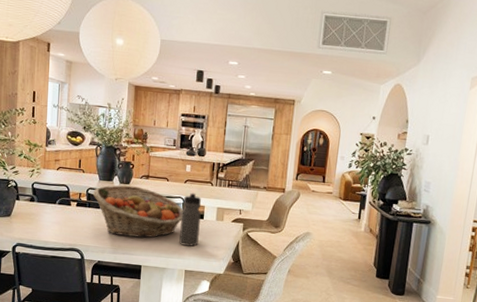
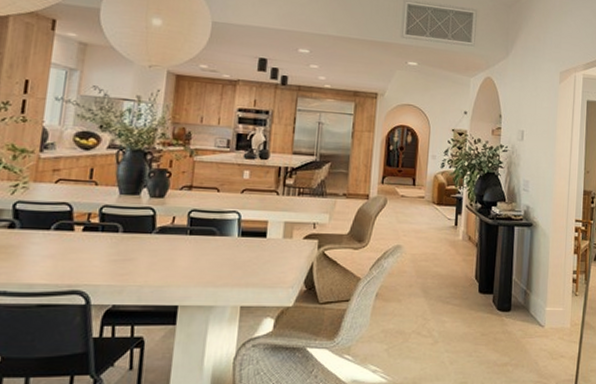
fruit basket: present [93,185,184,238] -> none [109,199,240,268]
water bottle: present [179,192,202,247] -> none [233,204,264,274]

